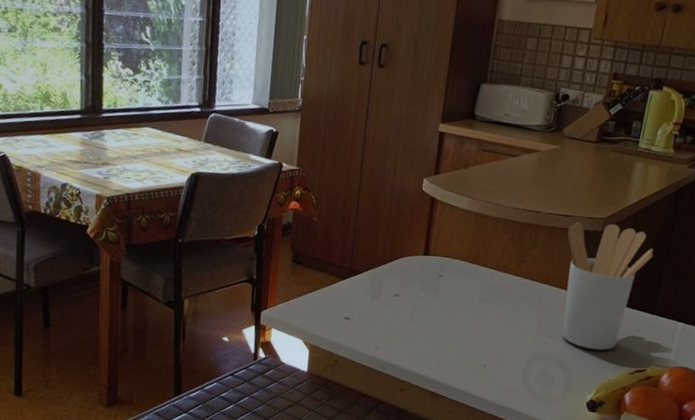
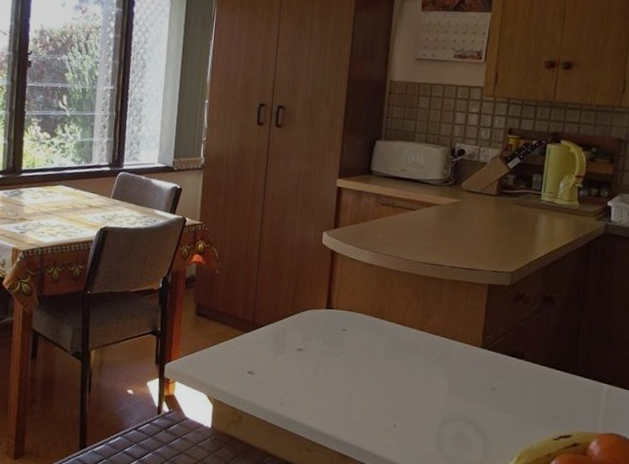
utensil holder: present [561,222,654,351] -> none [474,276,568,413]

